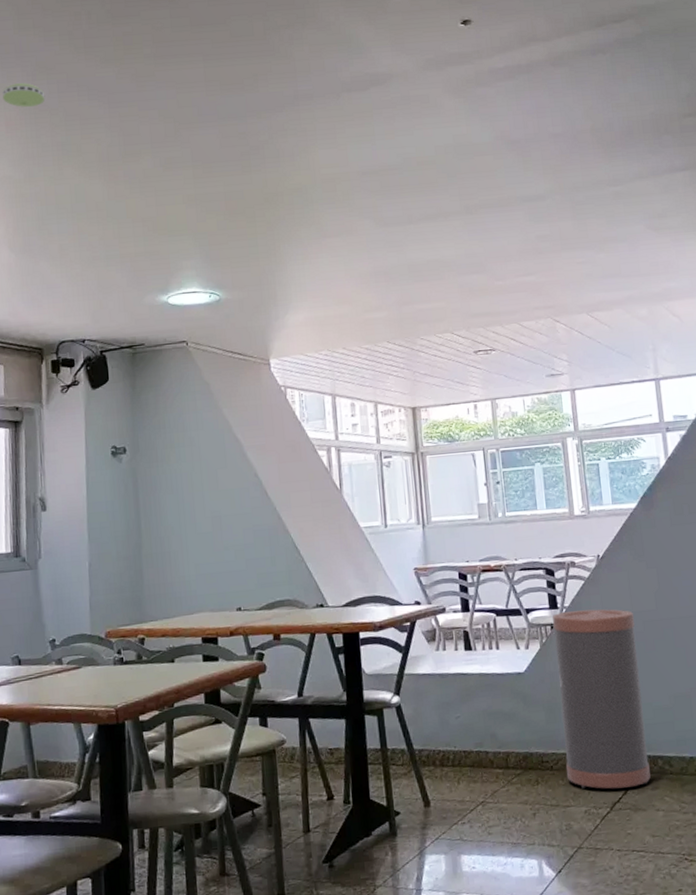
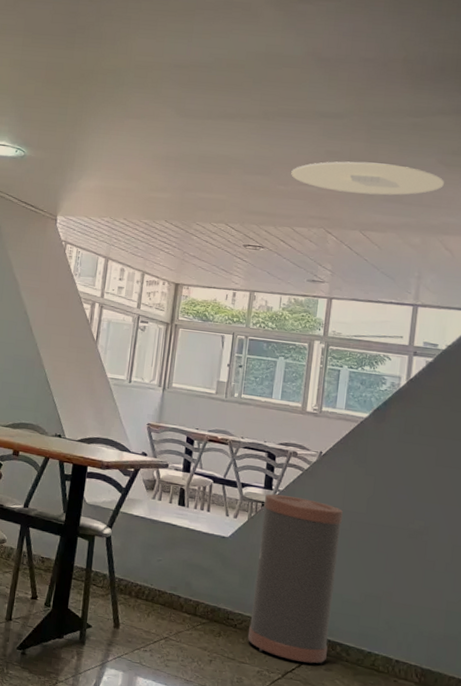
ceiling light: none [506,238,657,277] -> present [291,161,444,196]

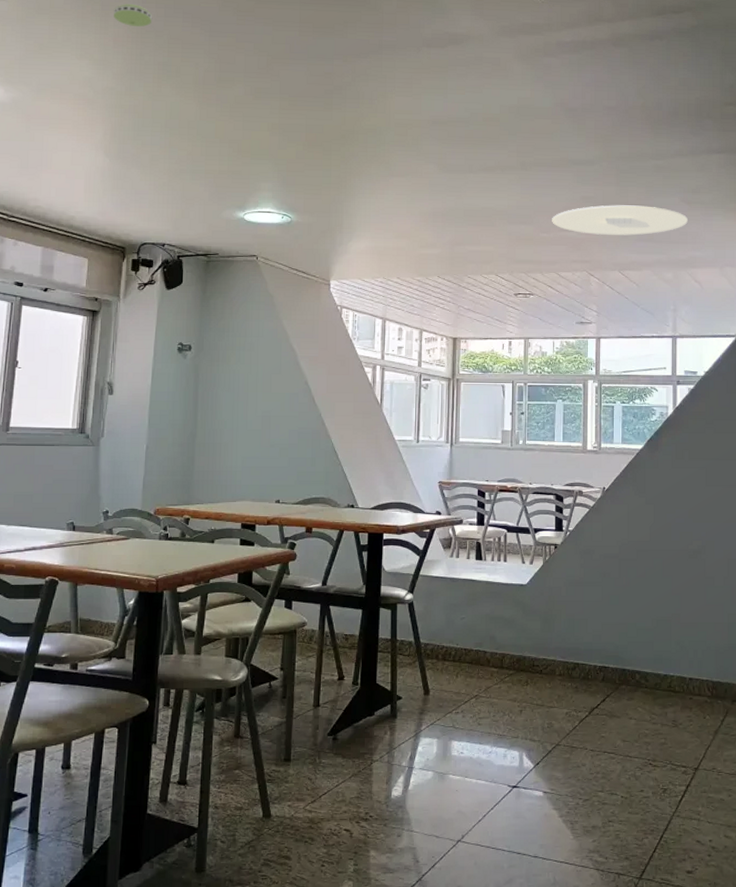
trash can: present [247,493,344,664] -> none [553,535,630,696]

